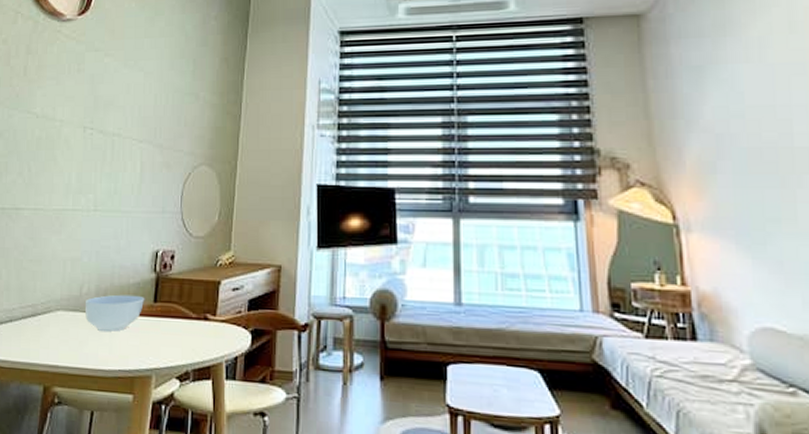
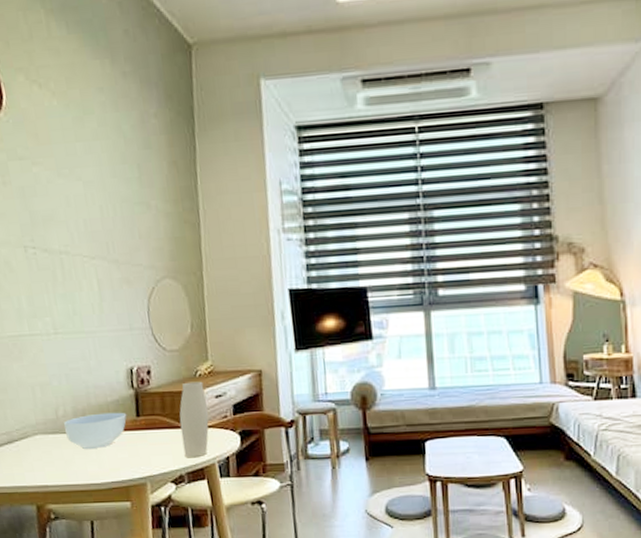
vase: none [193,271,224,354] -> present [179,381,209,458]

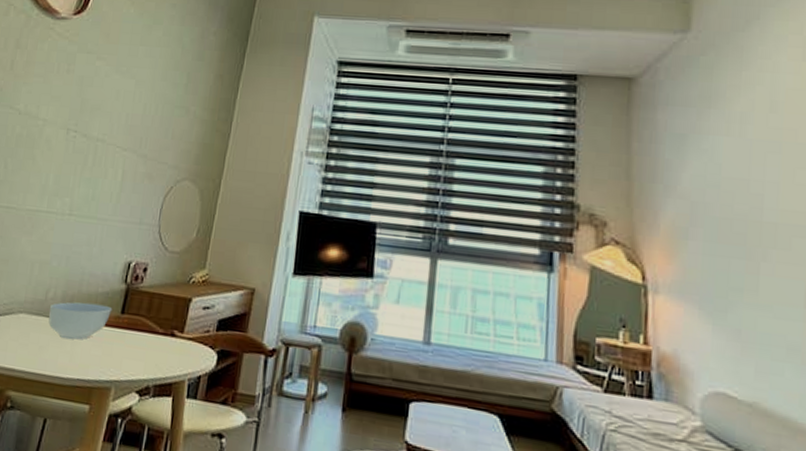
vase: present [179,381,209,458] -> none [156,287,195,371]

